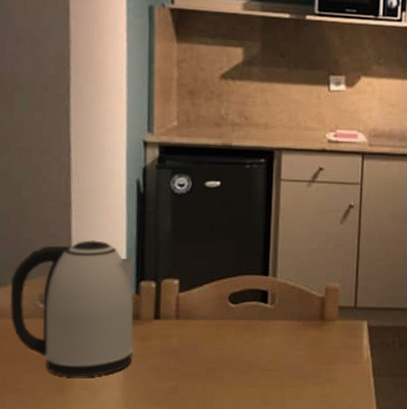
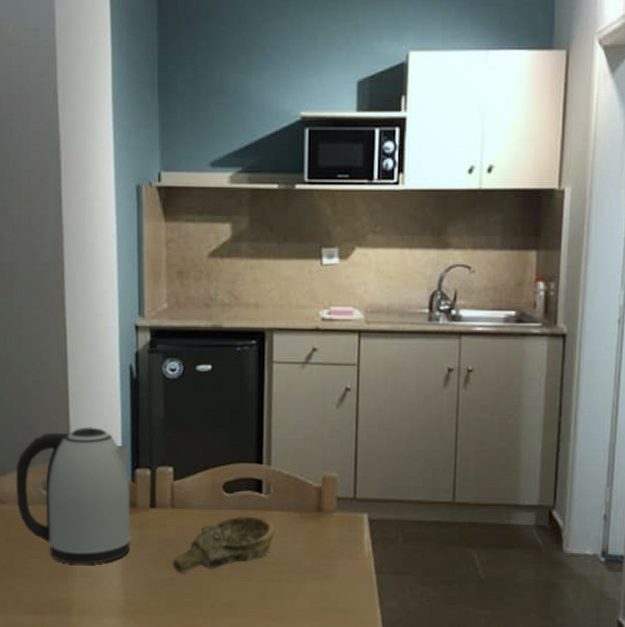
decorative bowl: none [175,324,280,383] -> present [172,515,276,574]

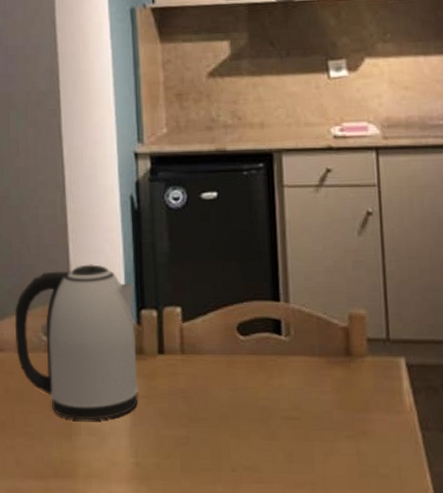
decorative bowl: present [172,515,276,574] -> none [185,360,300,431]

